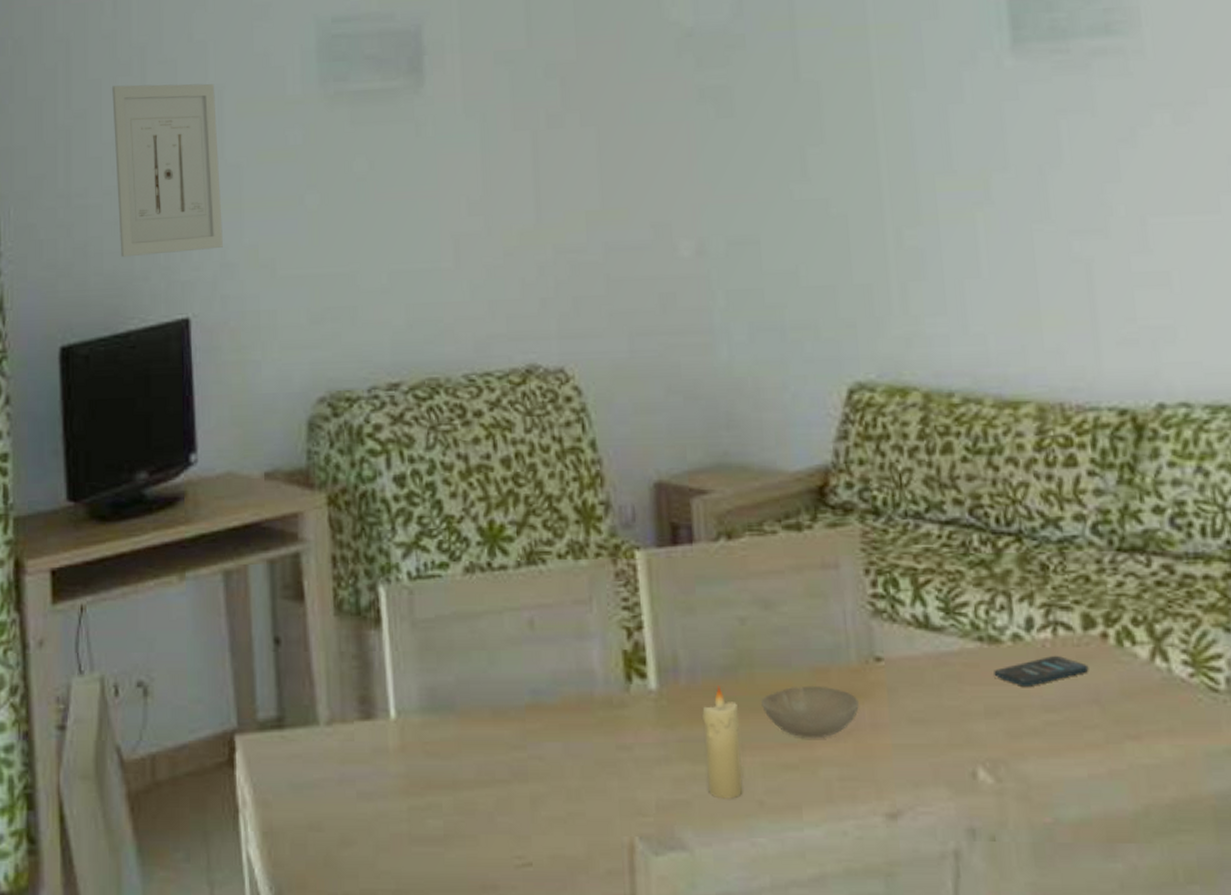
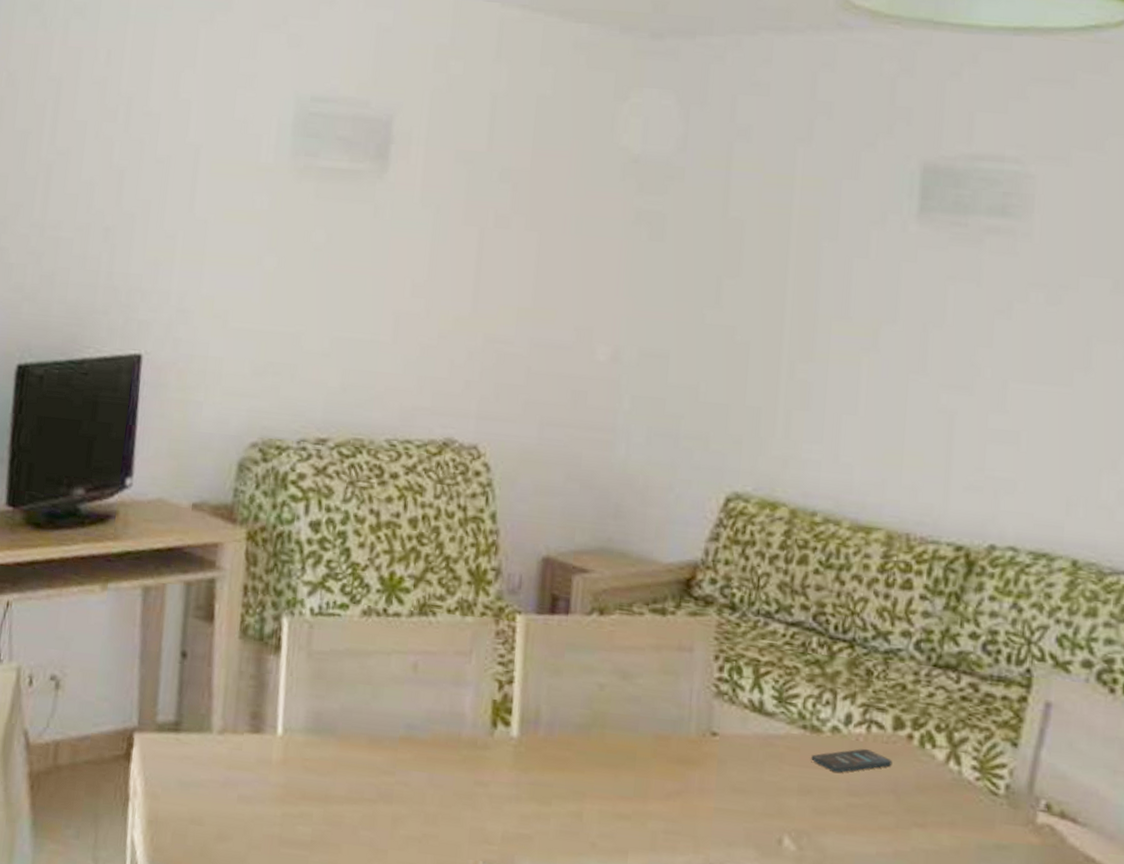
wall art: present [112,83,223,258] -> none [85,130,193,295]
candle: present [702,686,743,799] -> none [549,740,586,839]
bowl: present [761,685,859,739] -> none [607,748,691,796]

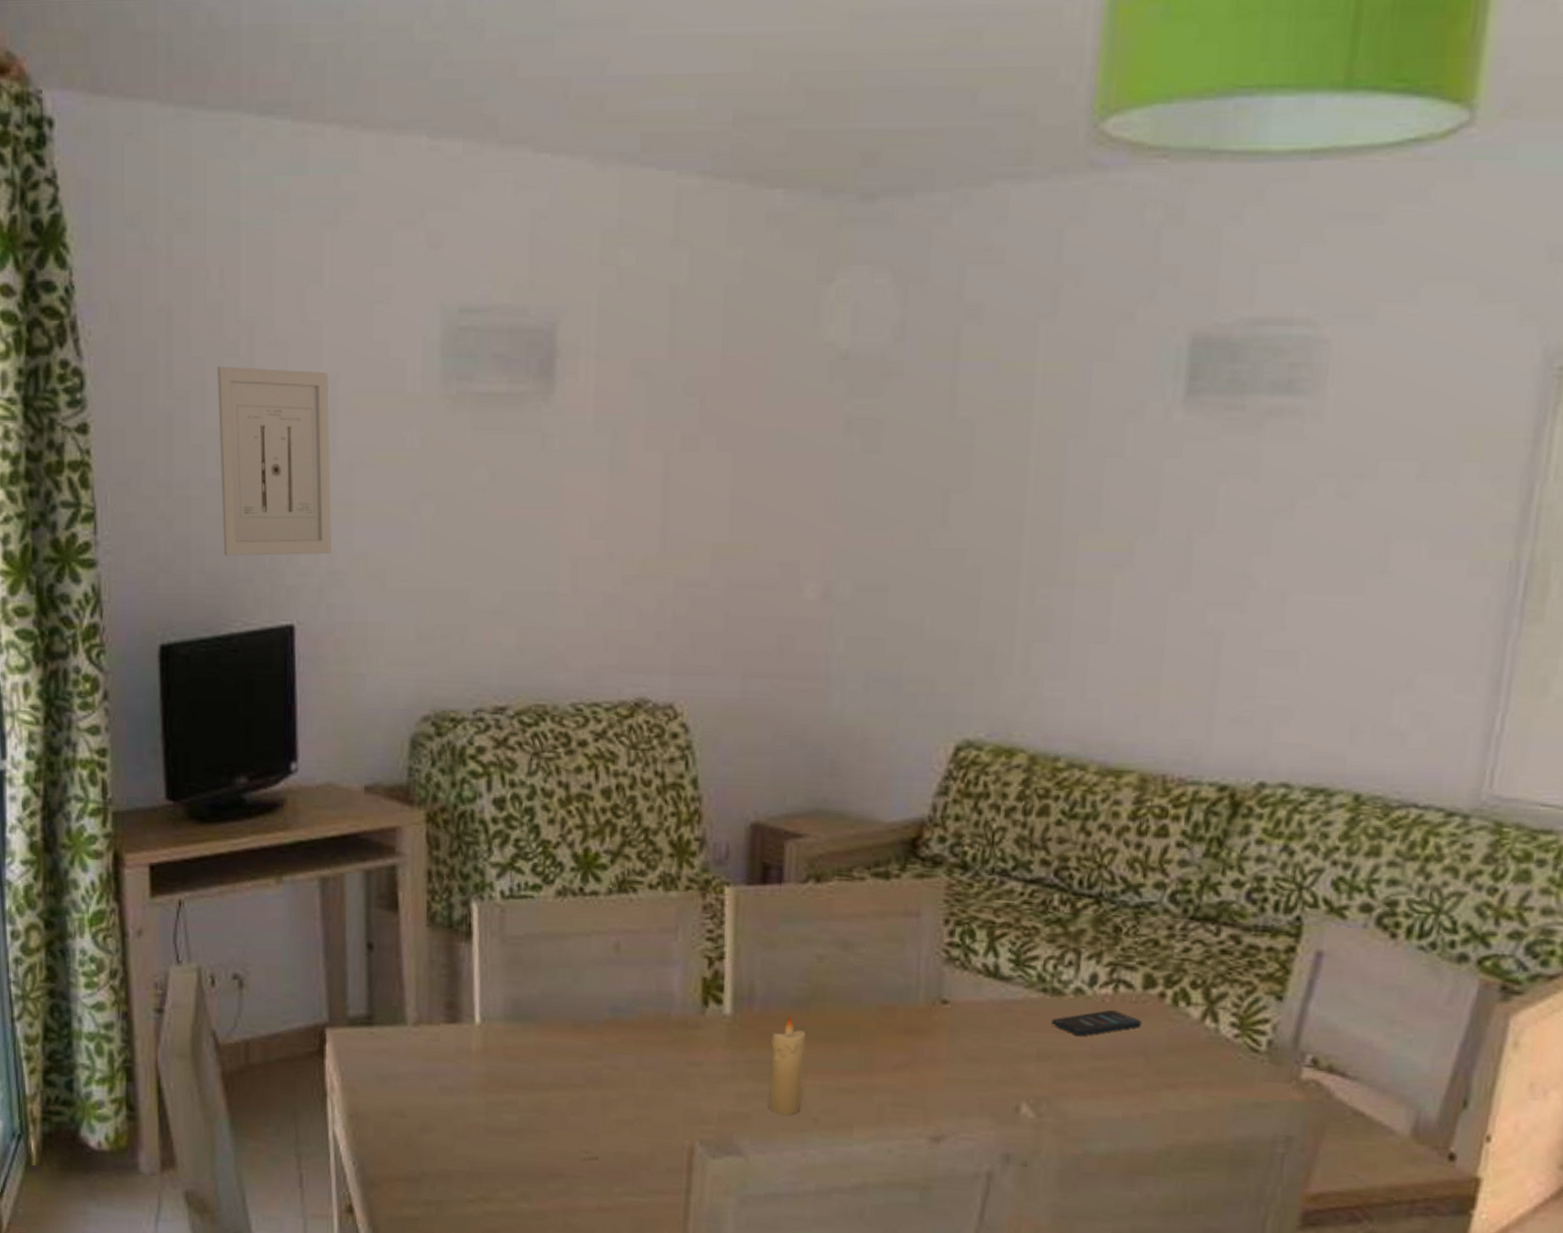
wall art: none [85,130,193,295] -> present [217,366,332,556]
candle: none [549,740,586,839] -> present [768,1015,806,1115]

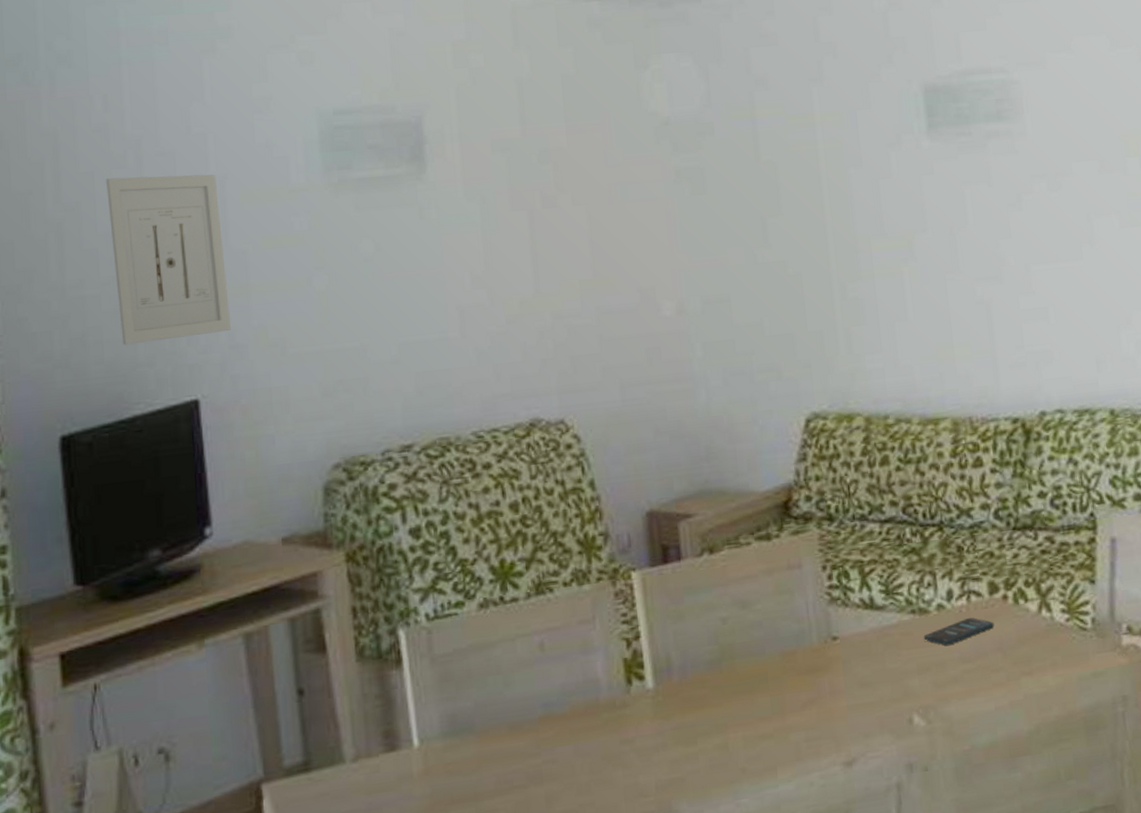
candle: present [768,1015,806,1115] -> none [692,677,729,772]

